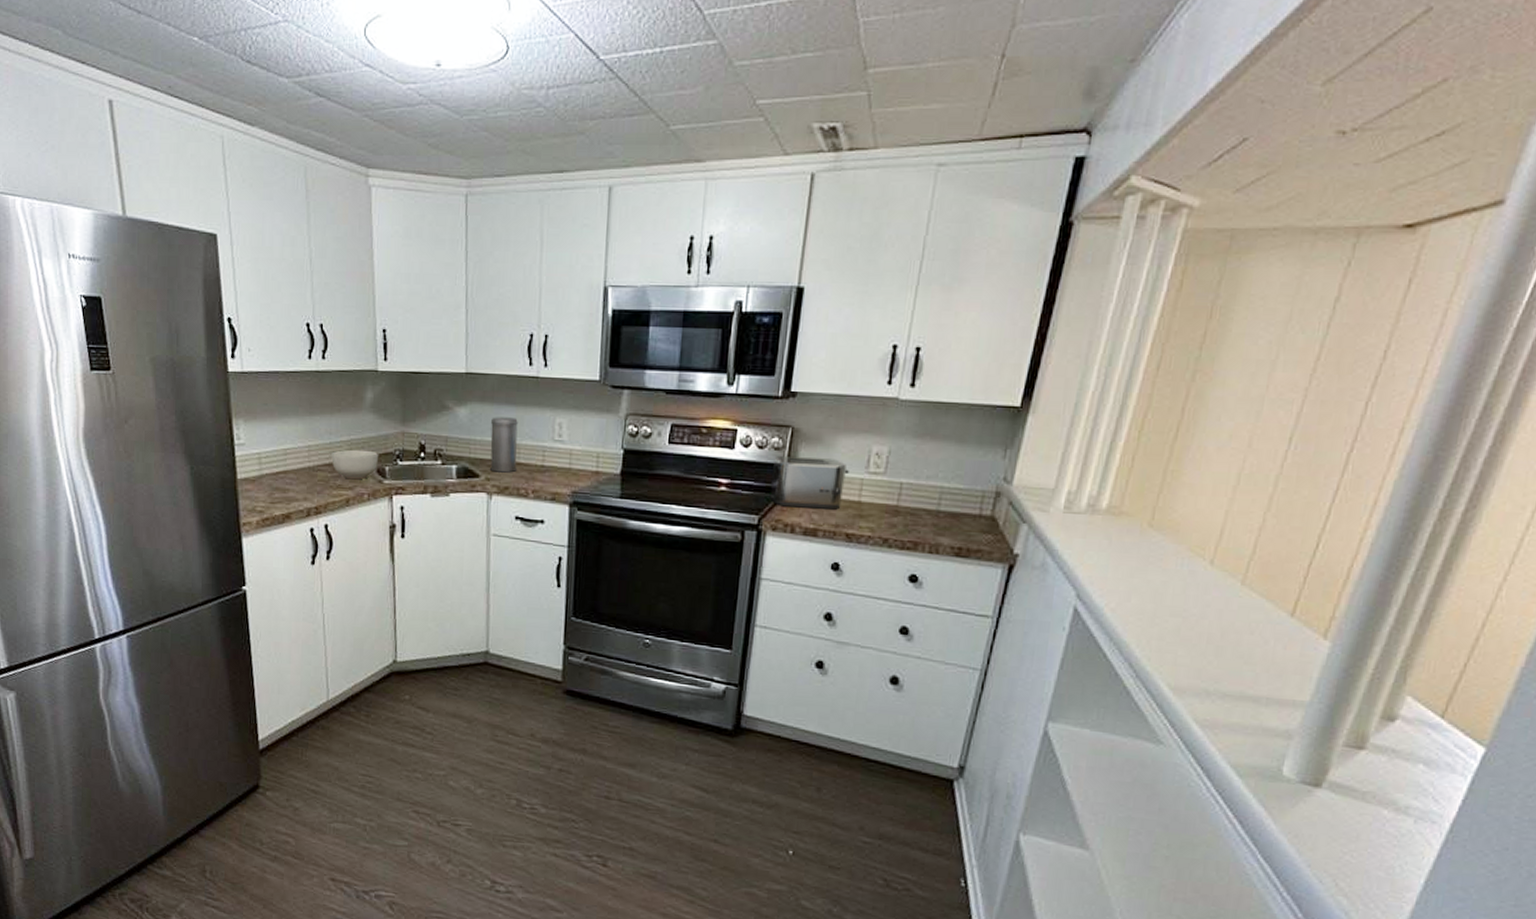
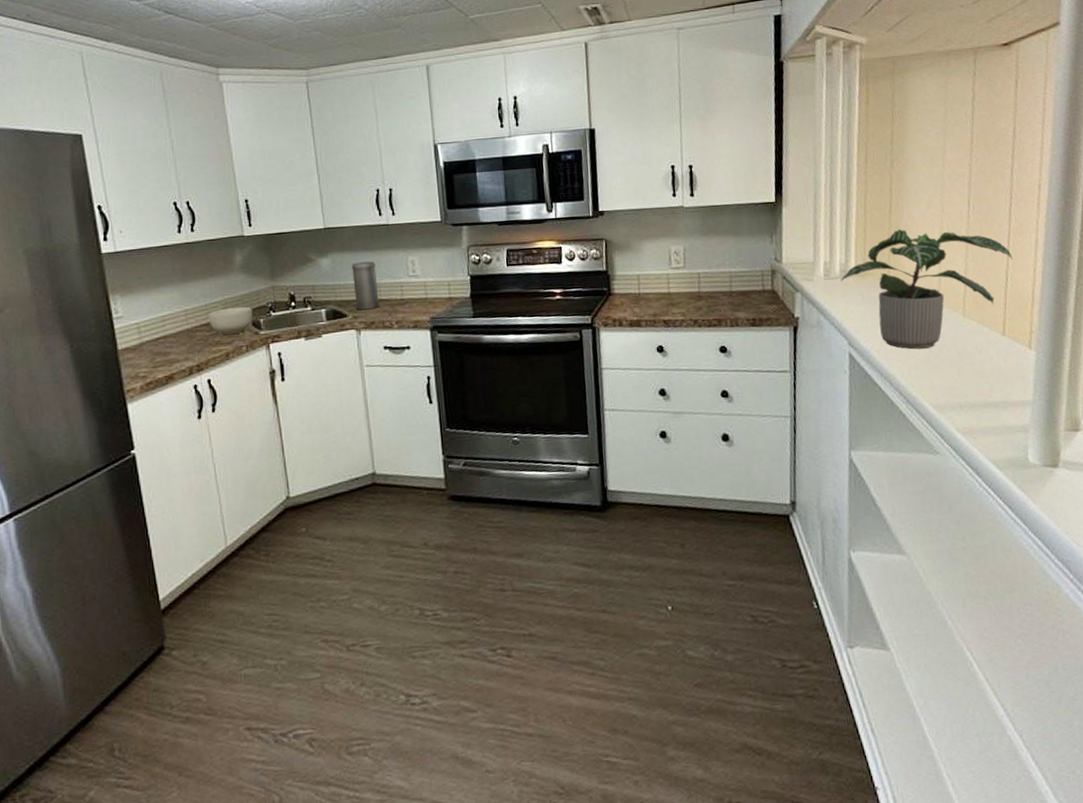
toaster: present [769,456,849,511] -> none [595,261,656,307]
potted plant: none [1085,462,1334,617] -> present [841,229,1013,350]

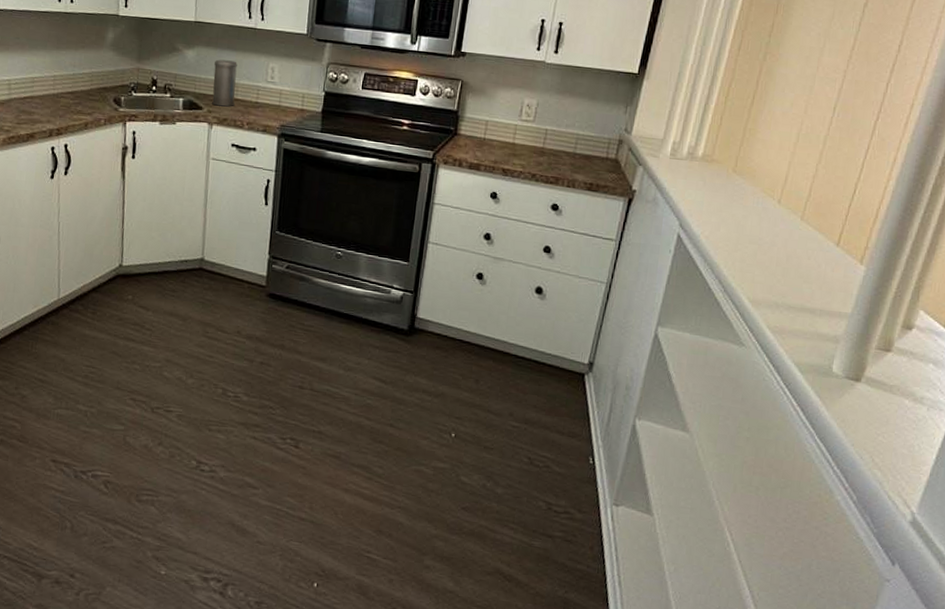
bowl: present [207,306,253,335] -> none [73,80,117,107]
potted plant: present [841,229,1013,350] -> none [686,122,866,244]

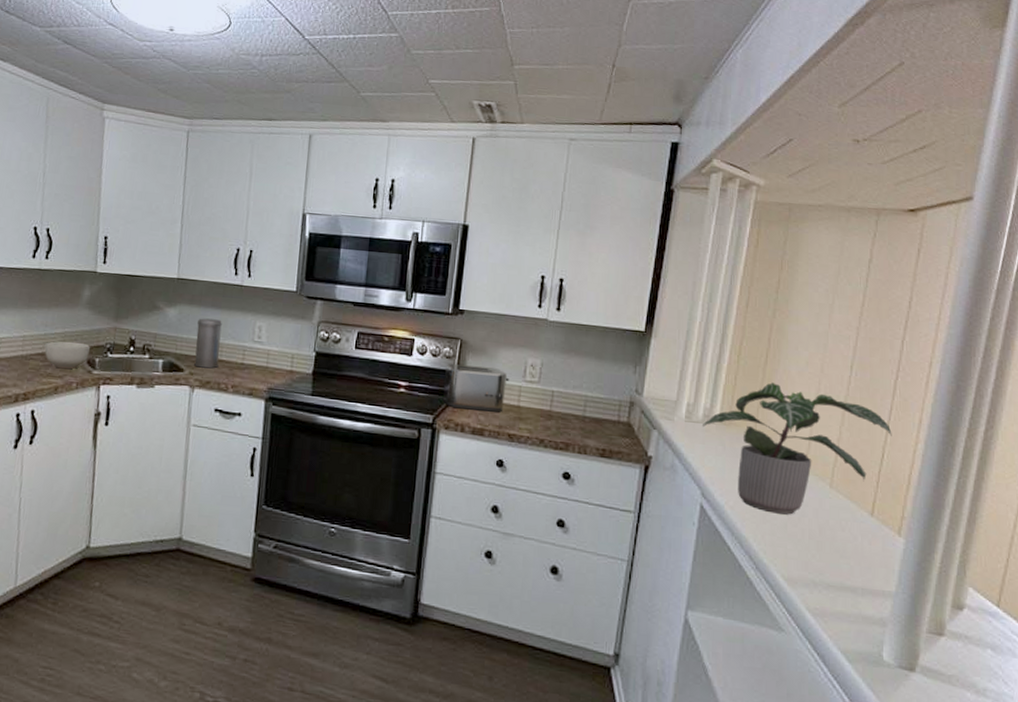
bowl: none [73,80,117,107] -> present [43,341,91,369]
toaster: none [442,103,506,150] -> present [442,364,509,414]
potted plant: none [686,122,866,244] -> present [703,382,892,515]

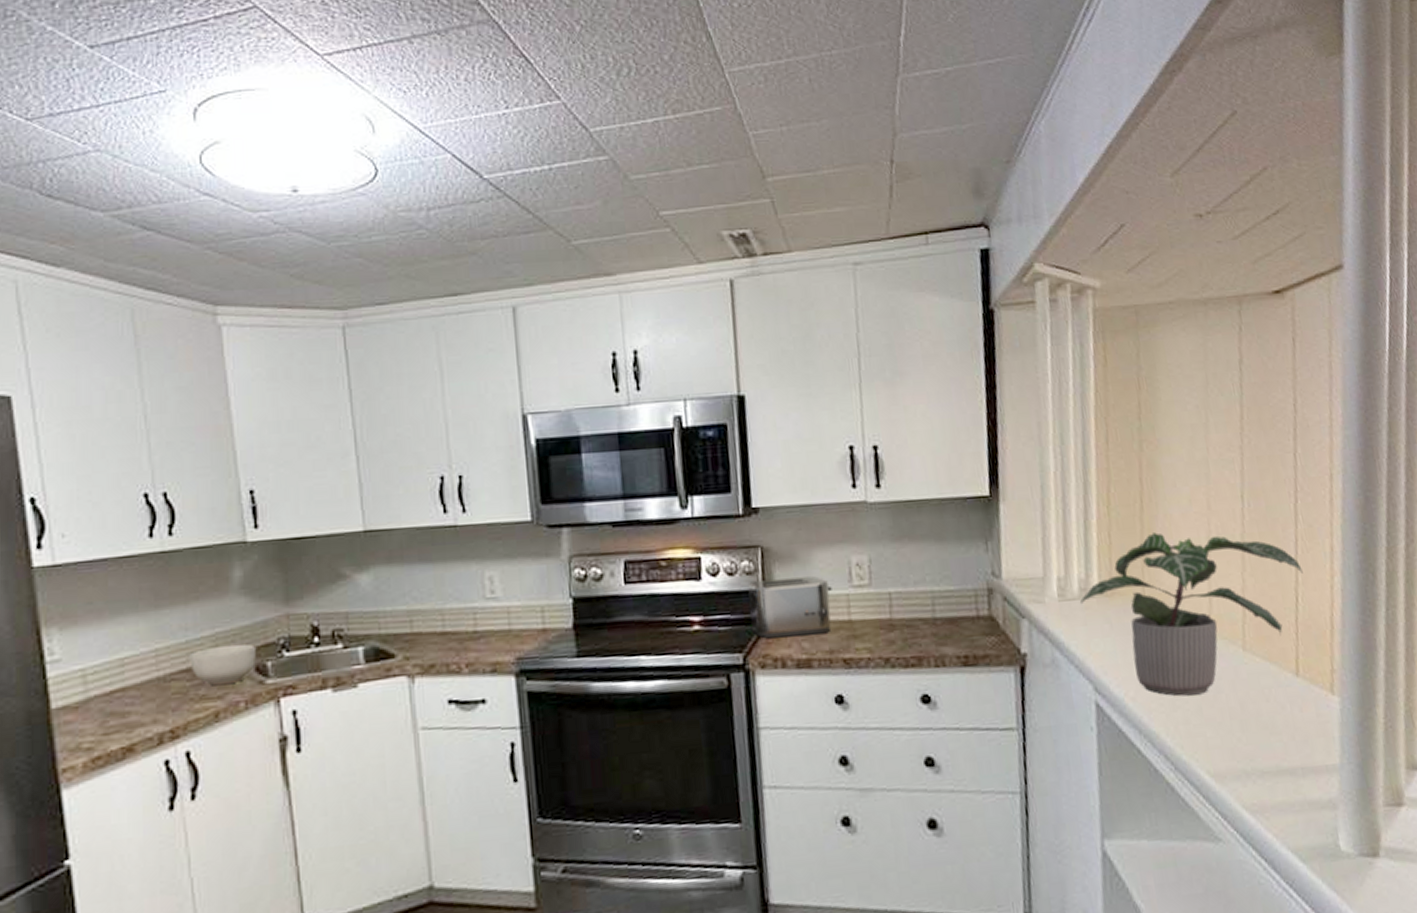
canister: present [194,318,222,369] -> none [403,577,443,648]

